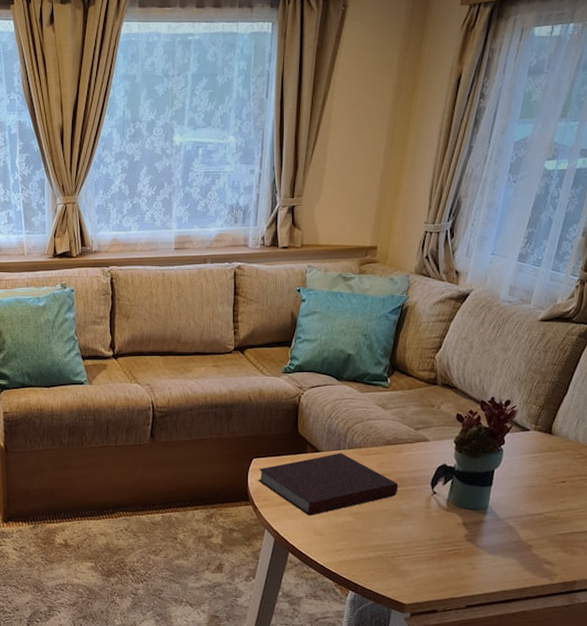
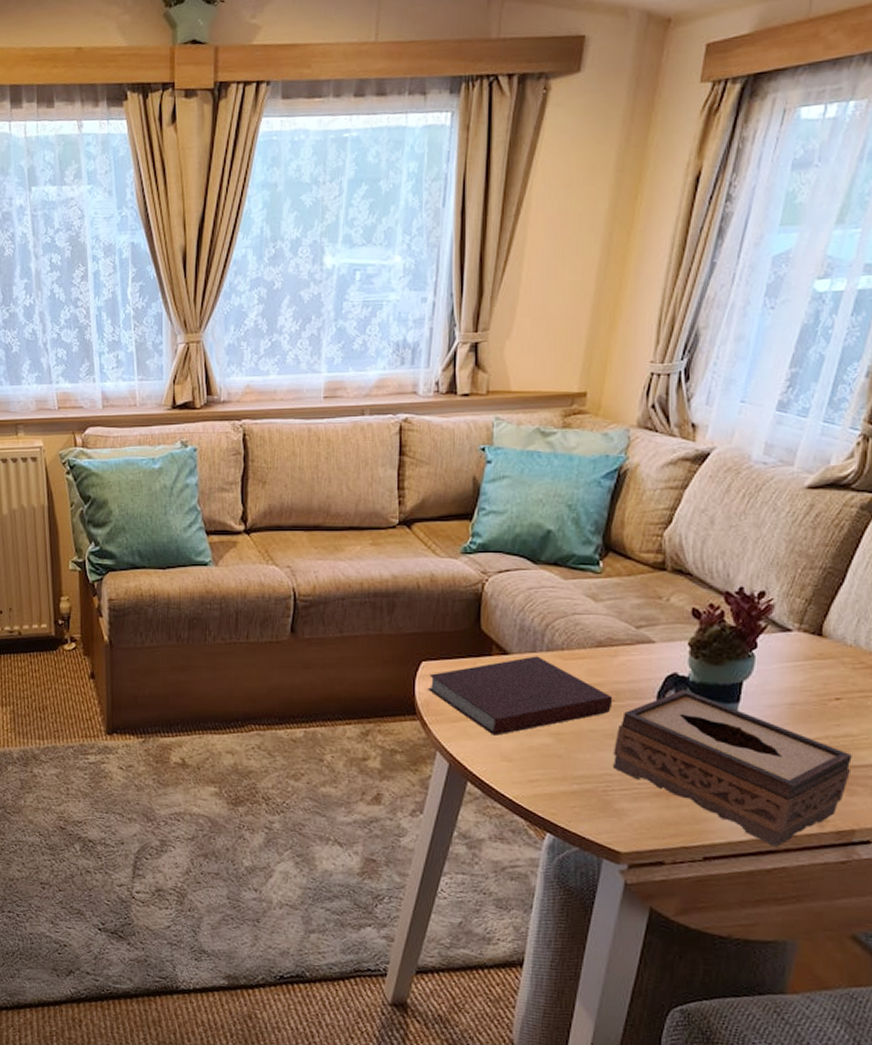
tissue box: none [399,477,573,596] -> present [613,690,852,847]

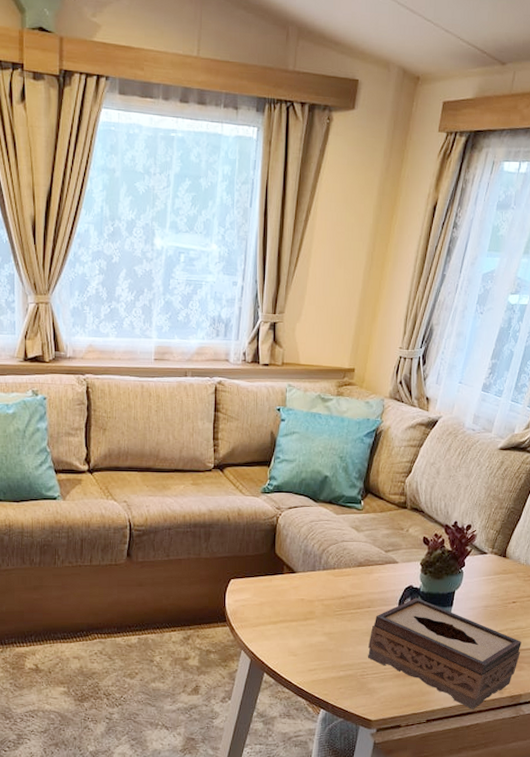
notebook: present [428,656,613,736] -> none [235,574,369,636]

